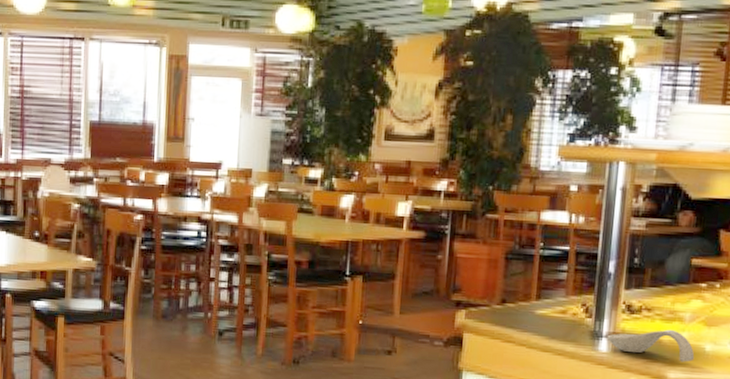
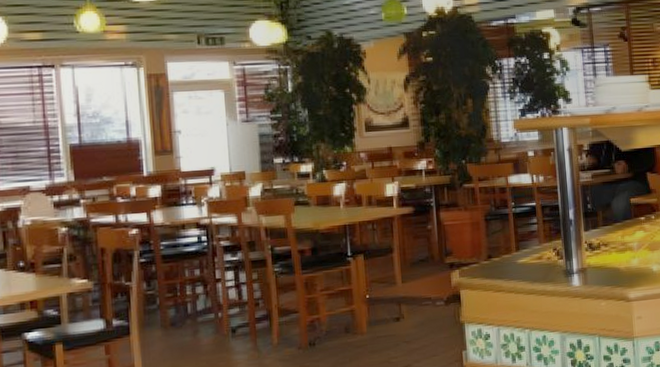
spoon rest: present [607,329,695,362] -> none [577,258,646,283]

